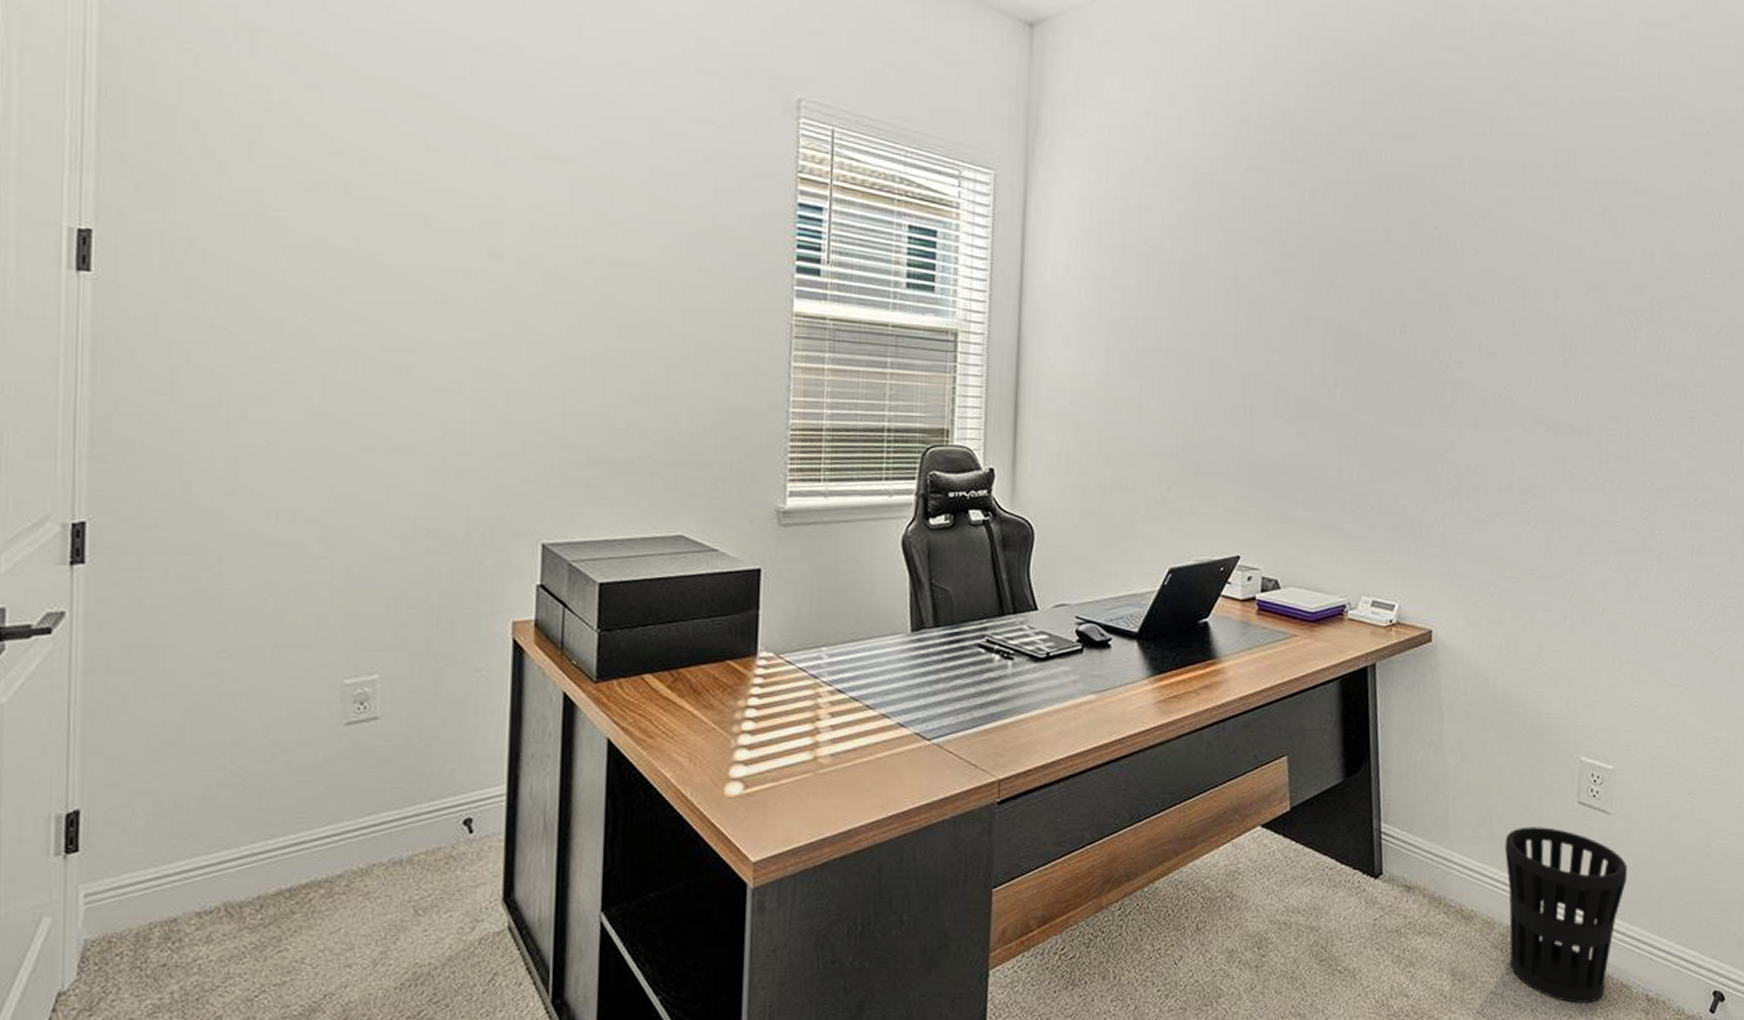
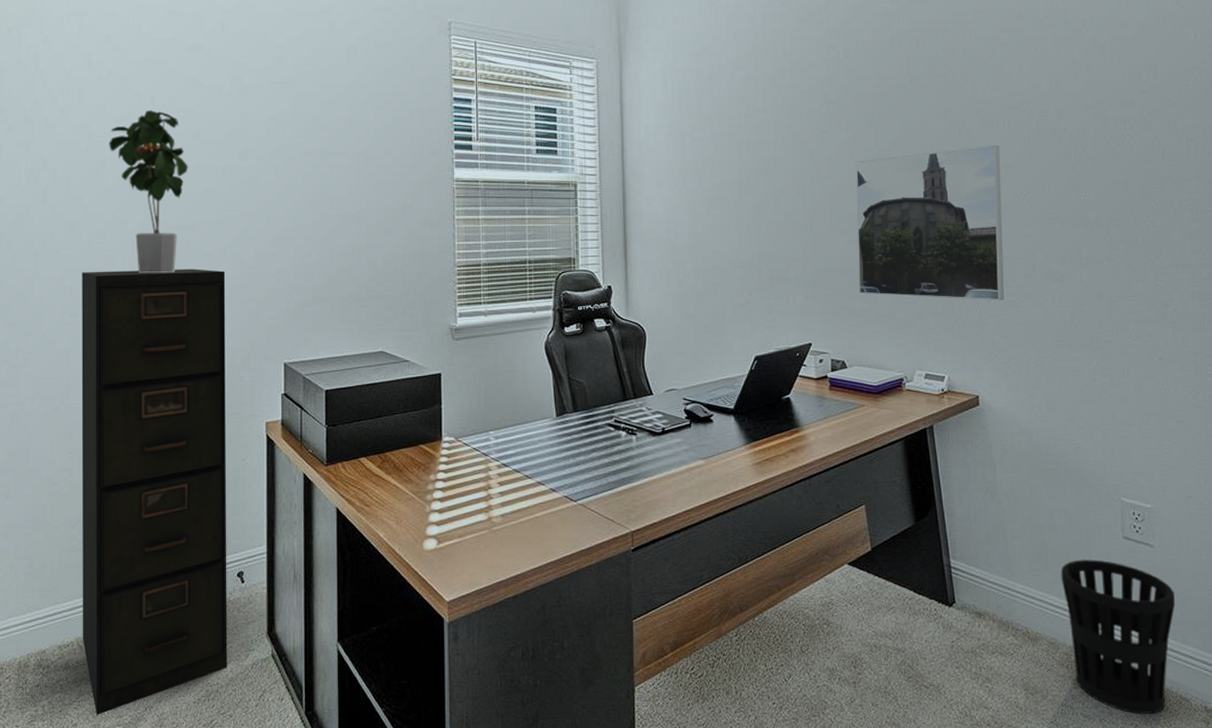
filing cabinet: none [232,400,462,1005] -> present [81,268,227,715]
potted plant: none [292,179,412,411] -> present [109,110,188,274]
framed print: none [1302,326,1485,518] -> present [855,144,1004,301]

